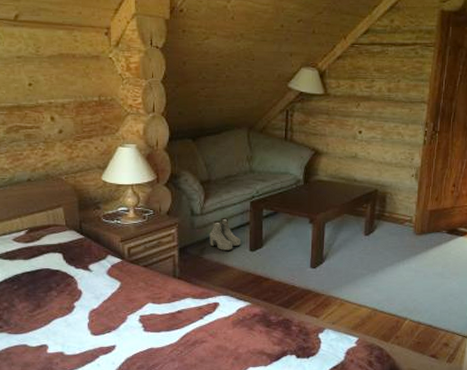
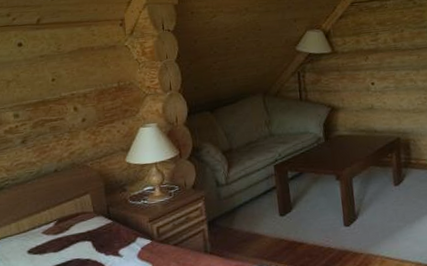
boots: present [209,217,242,250] -> none [237,184,270,219]

